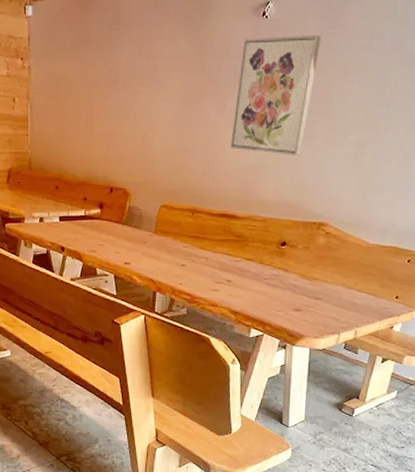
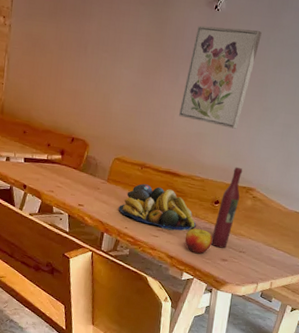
fruit bowl: none [170,231,262,282] -> present [118,184,196,231]
apple: none [249,277,283,306] -> present [185,228,213,254]
wine bottle: none [281,200,312,297] -> present [211,166,243,248]

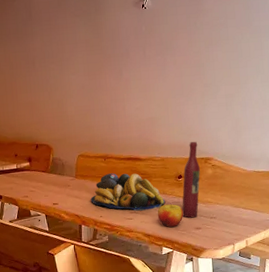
wall art: present [178,25,262,129] -> none [128,18,189,109]

